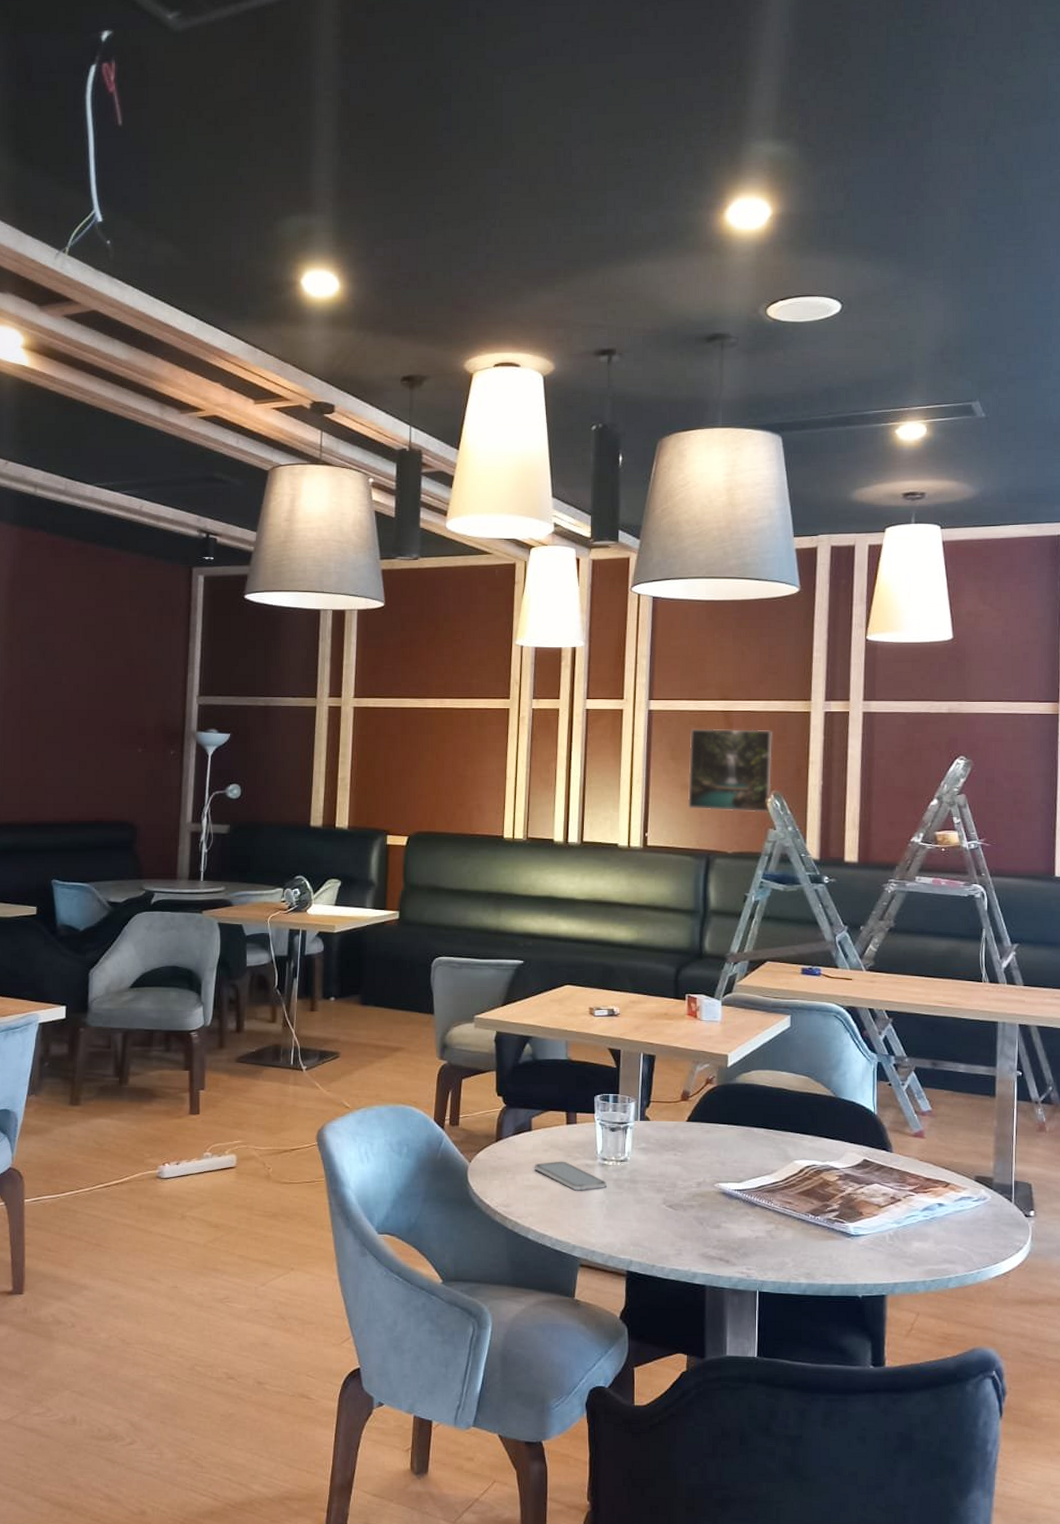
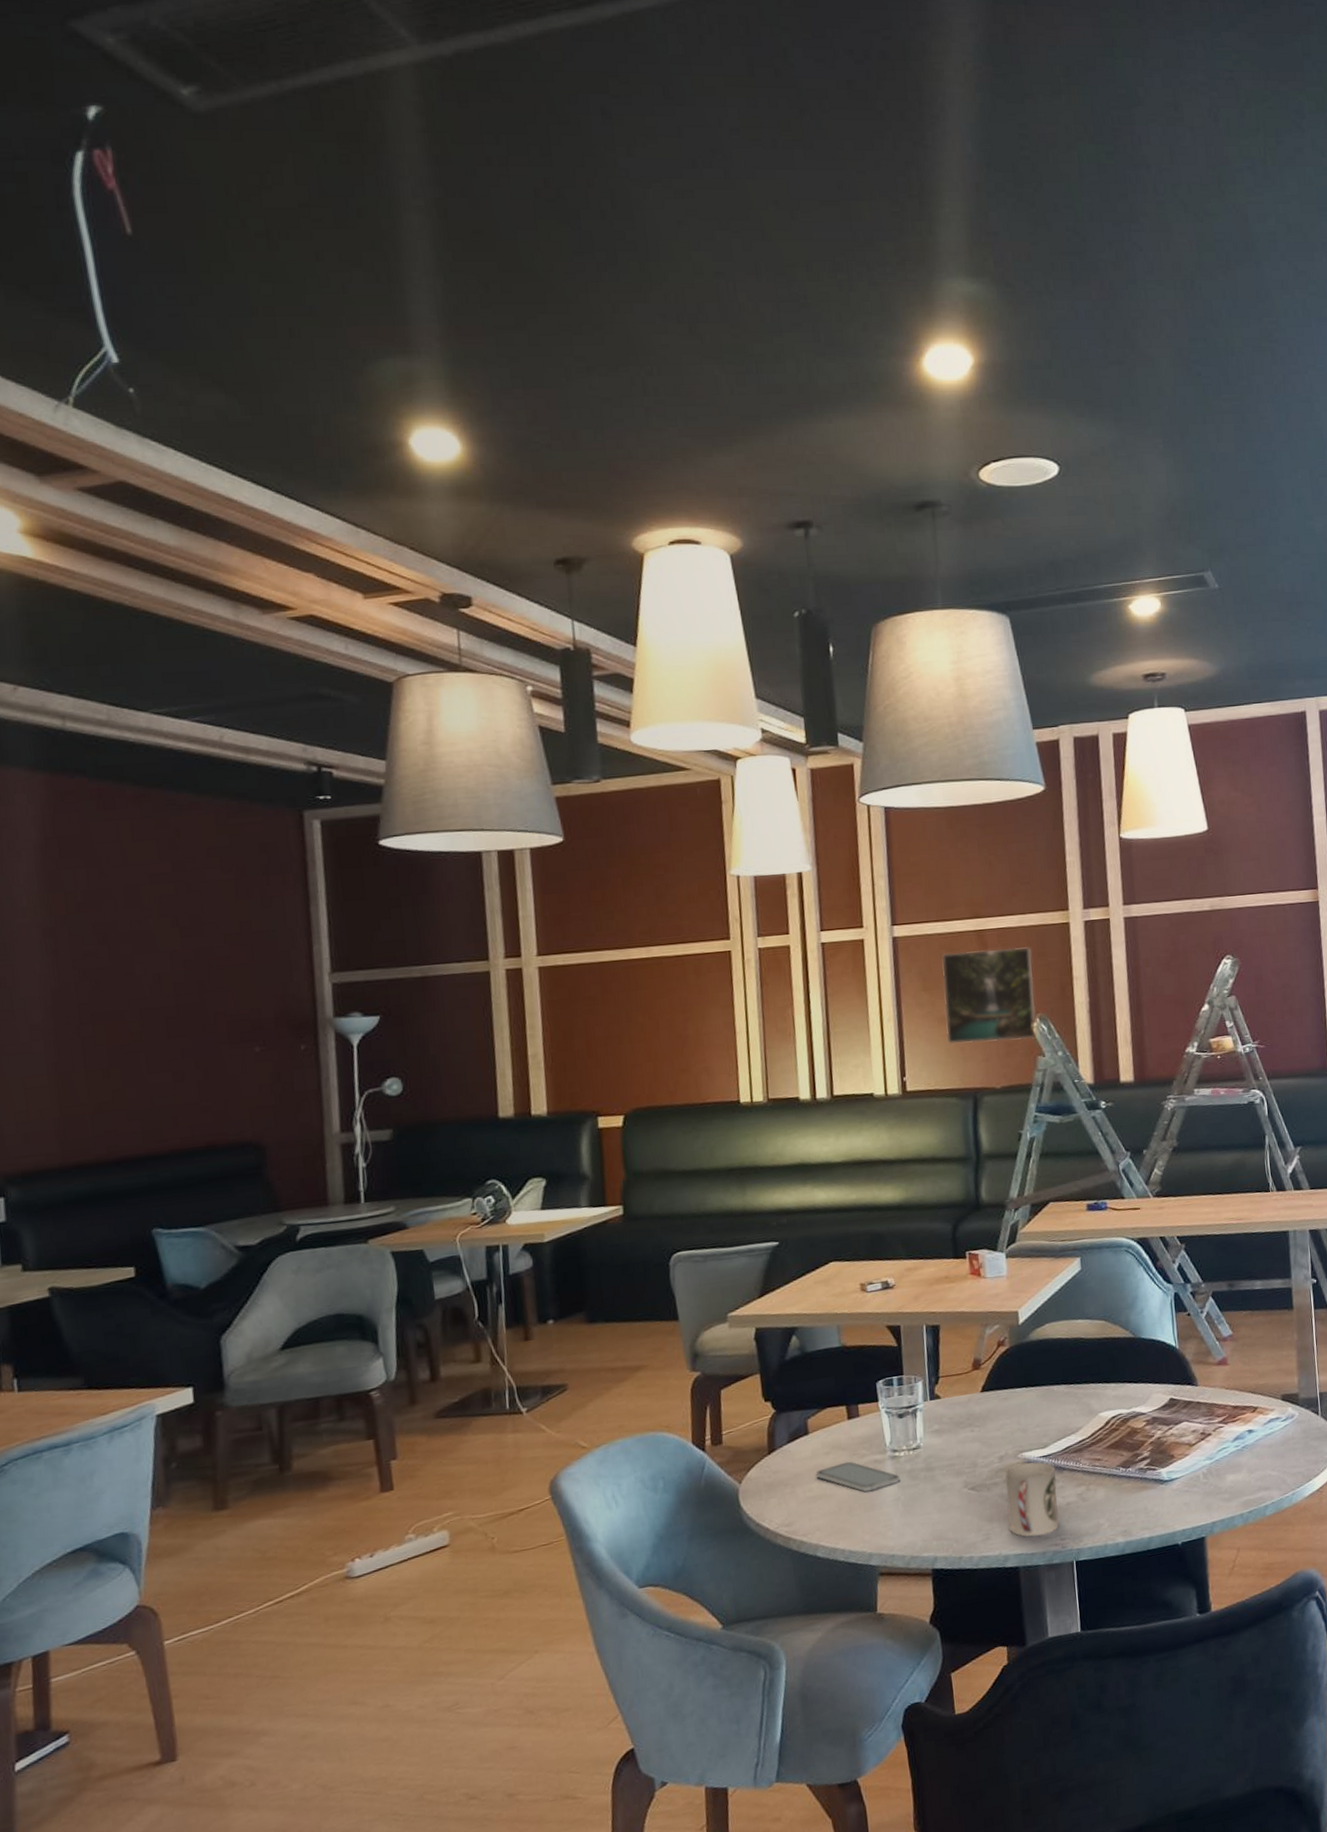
cup: none [699,1192,748,1262] -> present [1005,1462,1059,1537]

